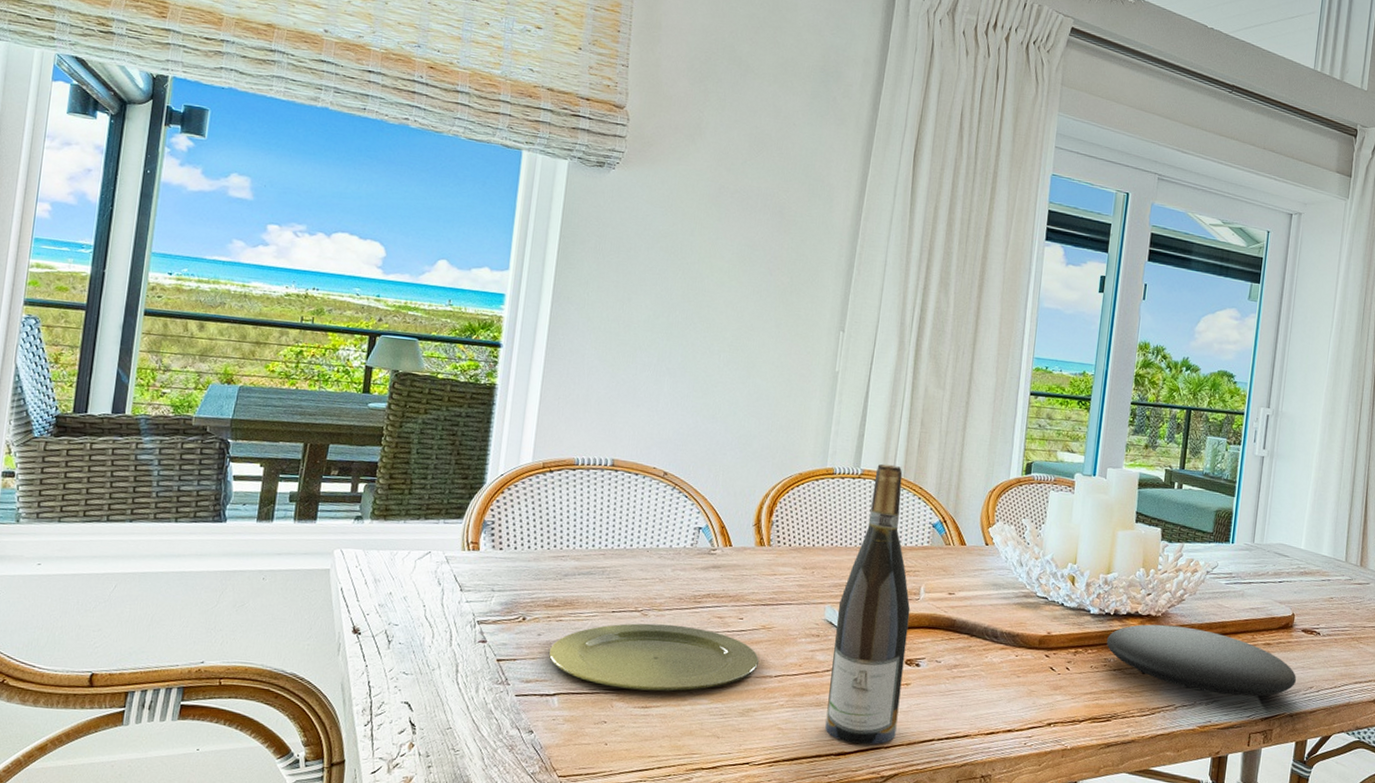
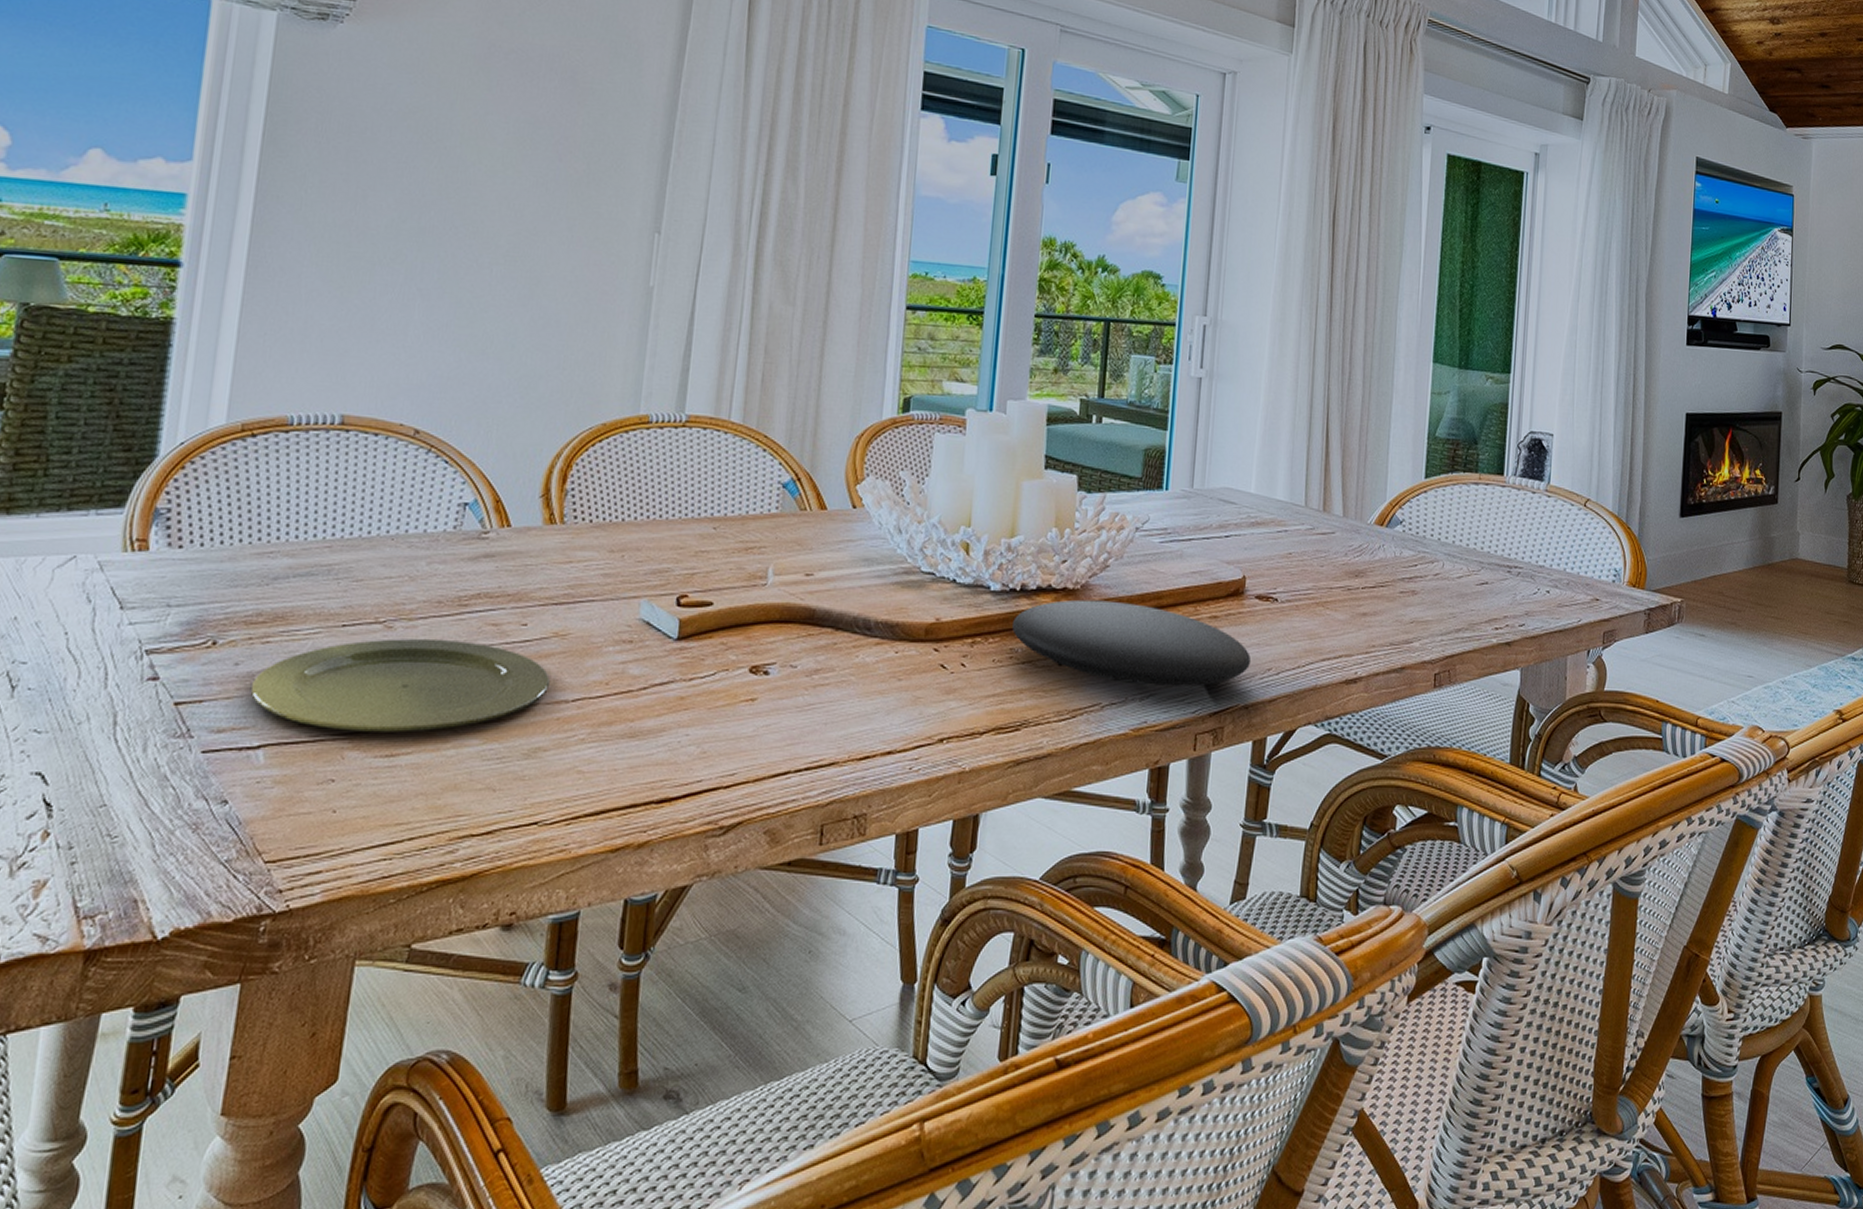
wine bottle: present [825,463,910,745] -> none [642,406,755,786]

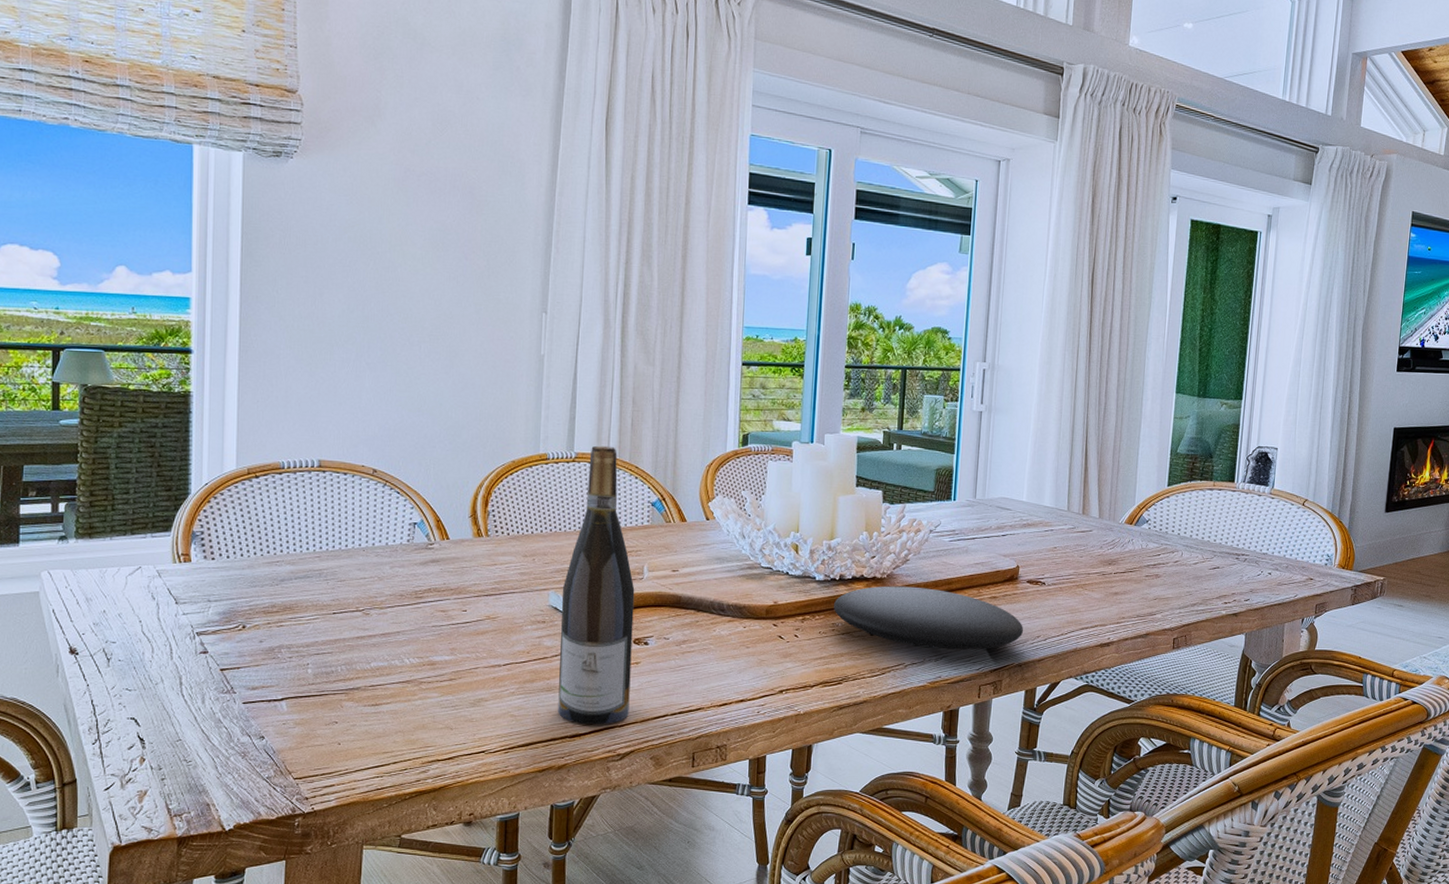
plate: present [250,638,550,732] -> none [272,621,486,689]
wine bottle: none [642,406,755,786] -> present [558,445,635,725]

